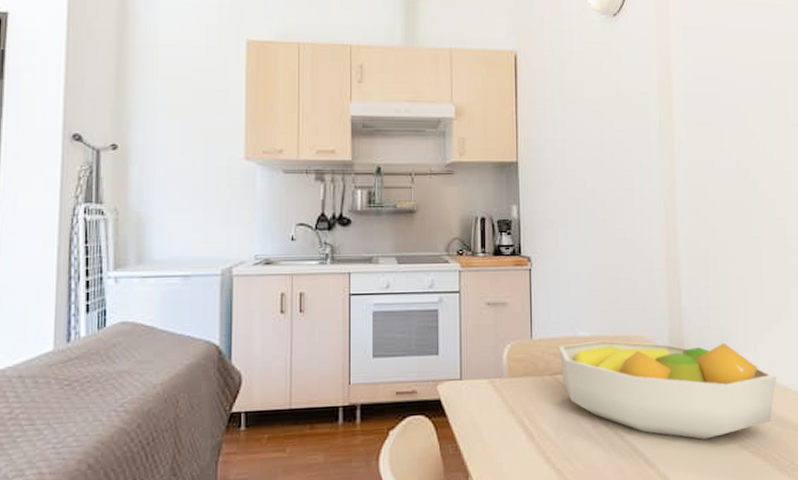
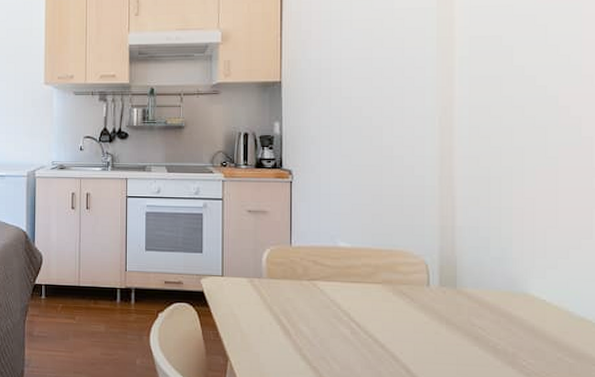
fruit bowl: present [558,340,777,439] -> none [318,252,572,360]

